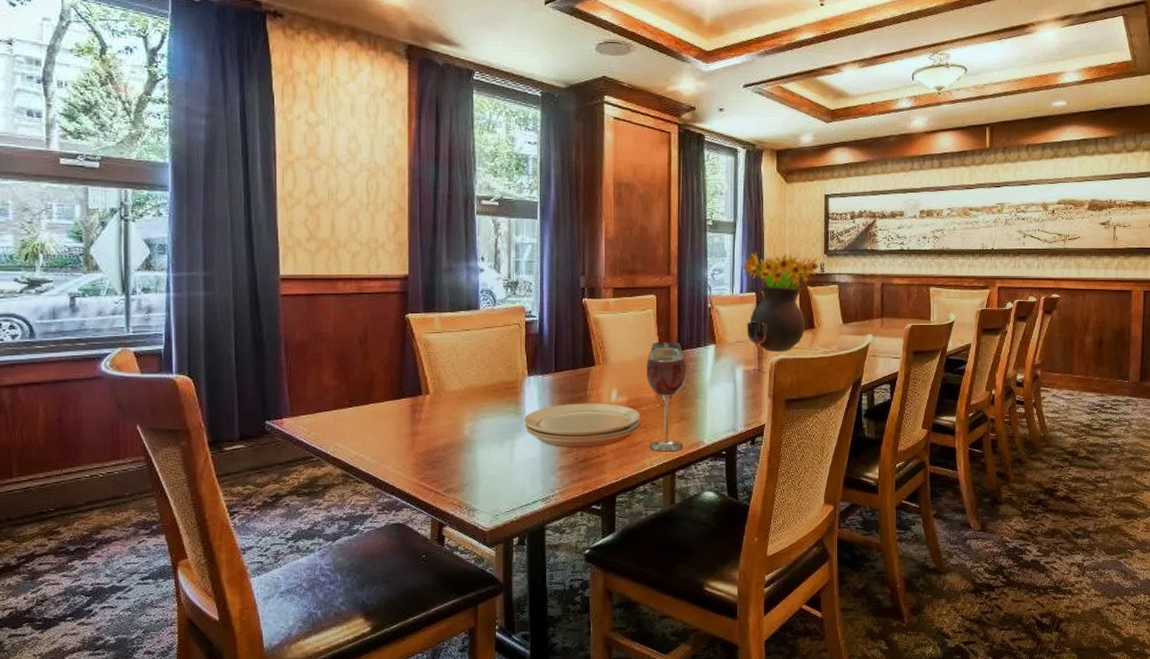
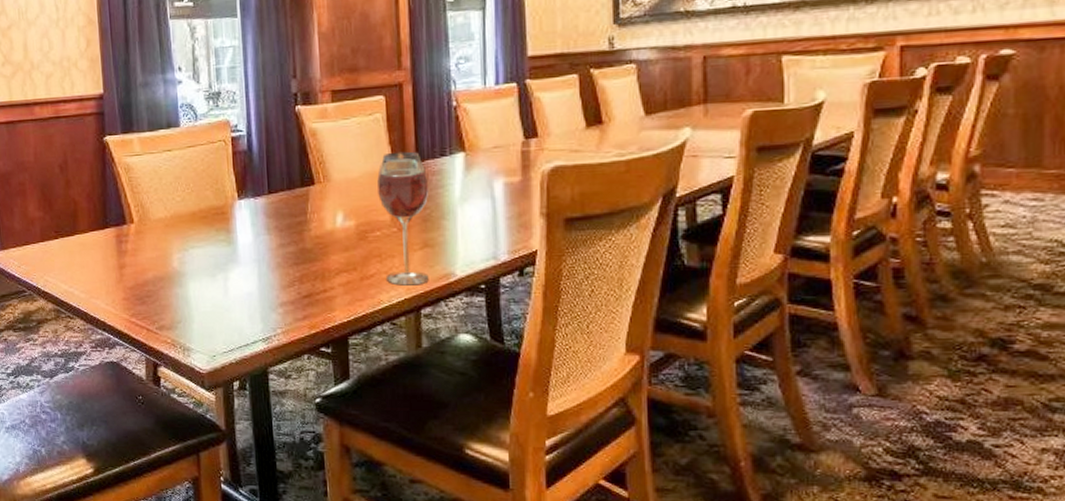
plate: present [524,403,642,449] -> none [237,228,375,282]
flower arrangement: present [743,251,819,352] -> none [498,27,607,158]
wineglass: present [746,322,767,374] -> none [505,120,535,188]

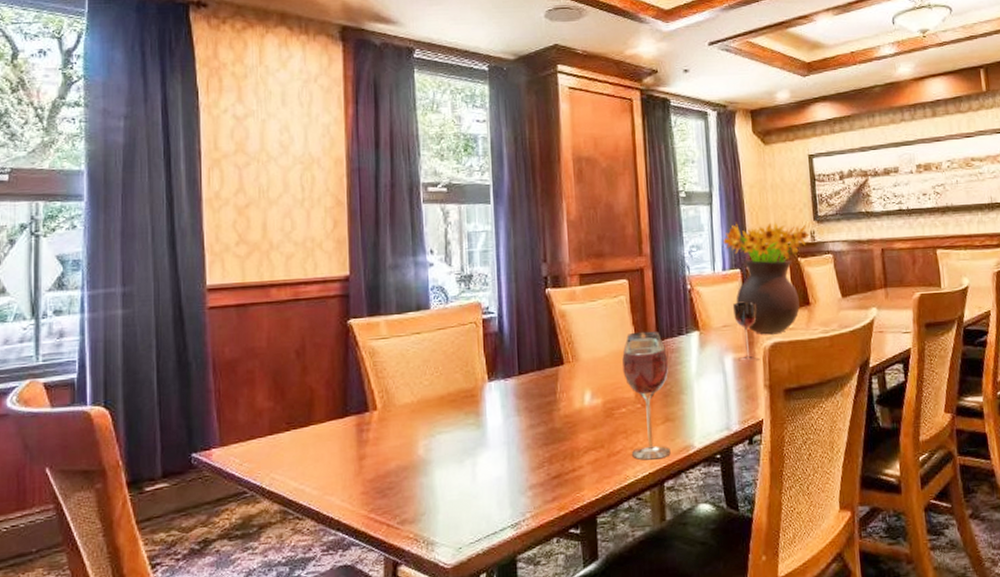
flower arrangement: none [498,27,607,158] -> present [723,222,809,335]
wineglass: none [505,120,535,188] -> present [732,302,759,362]

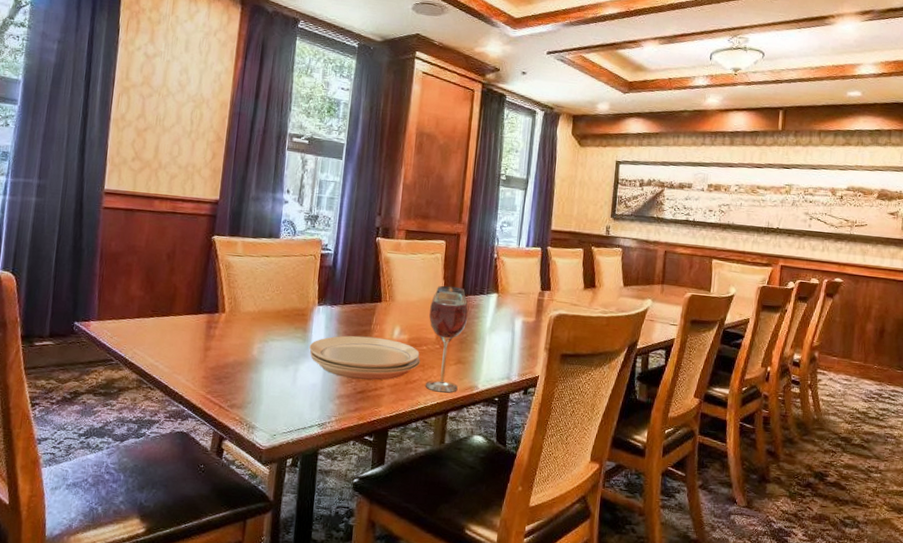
plate: none [486,407,621,463] -> present [309,335,420,381]
flower arrangement: present [723,222,809,335] -> none [531,209,605,308]
wineglass: present [732,302,759,362] -> none [526,276,550,327]

